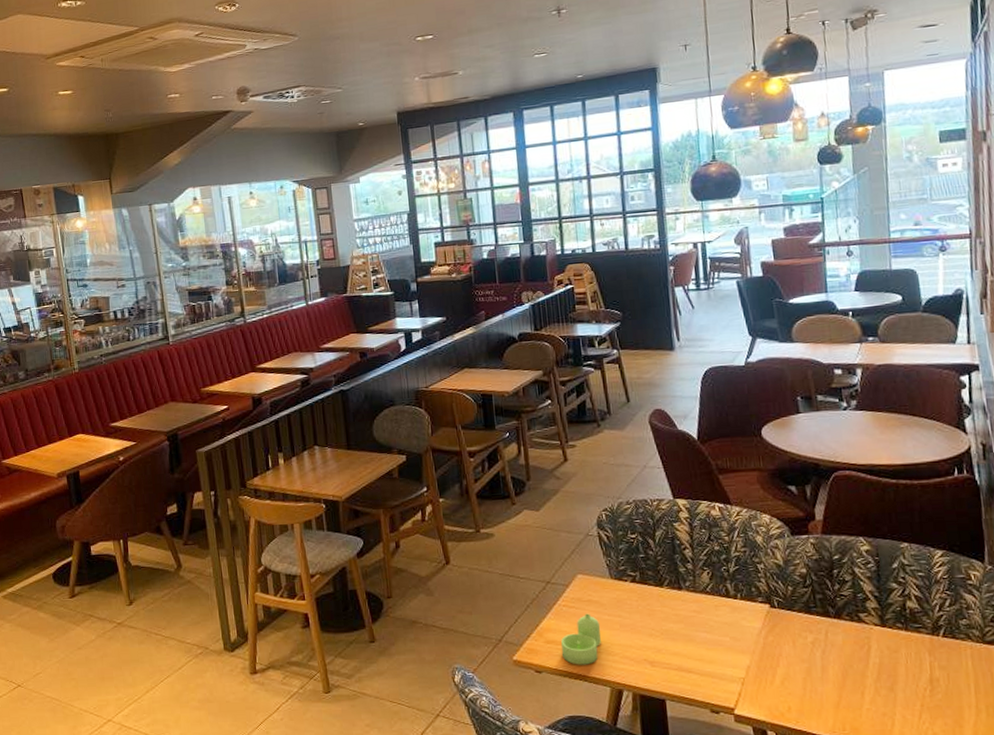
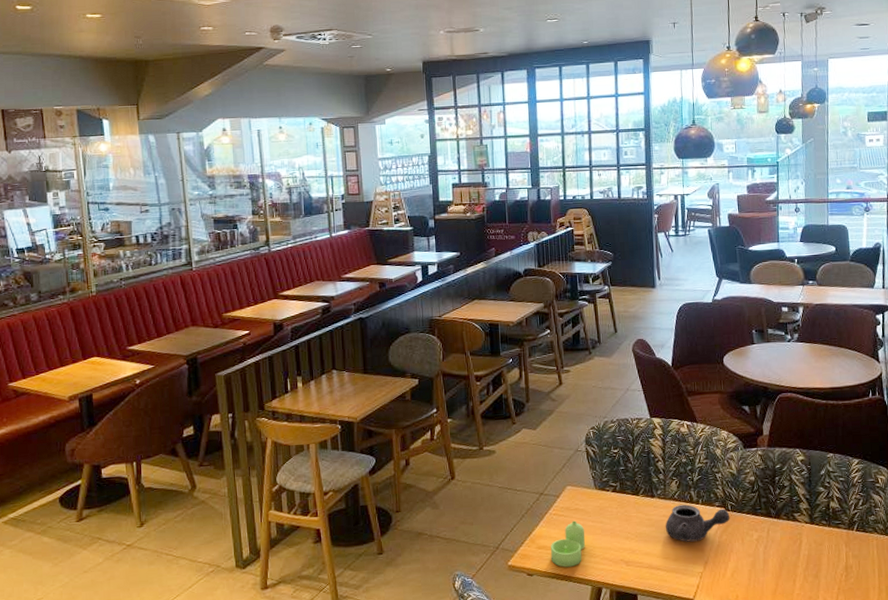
teapot: none [696,599,777,642] -> present [665,504,730,542]

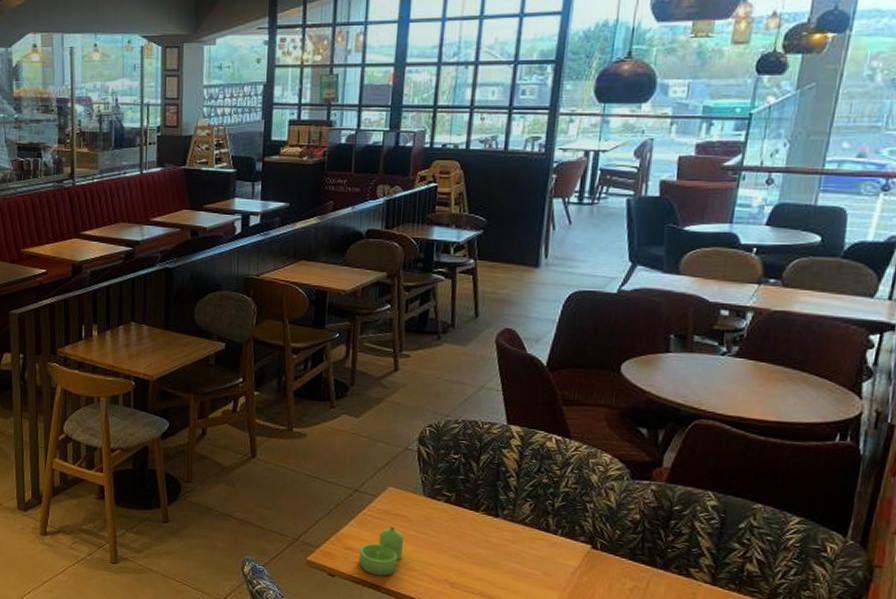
teapot: present [665,504,730,542] -> none [507,531,598,577]

